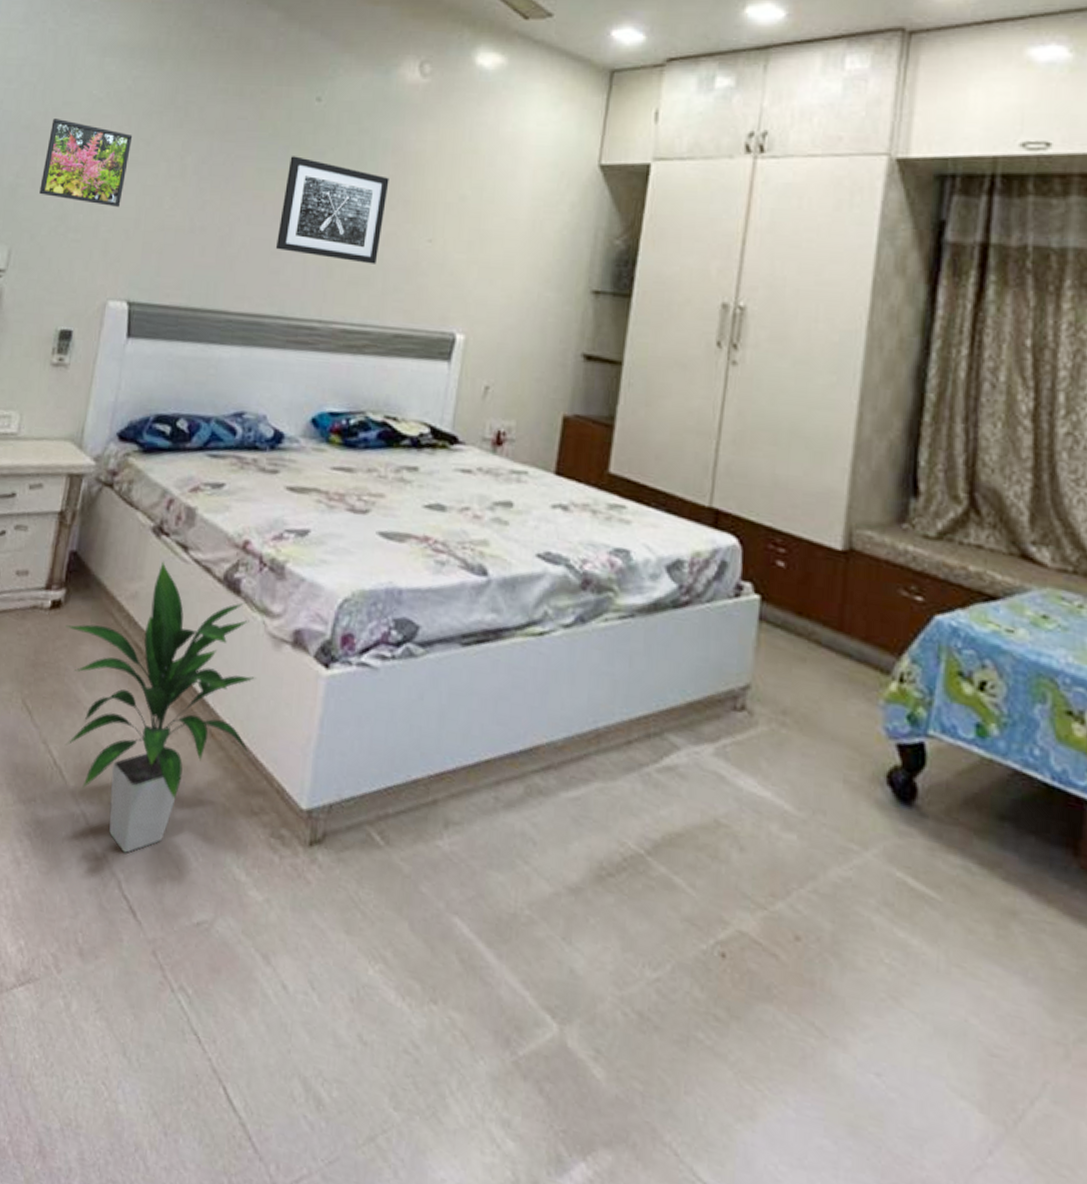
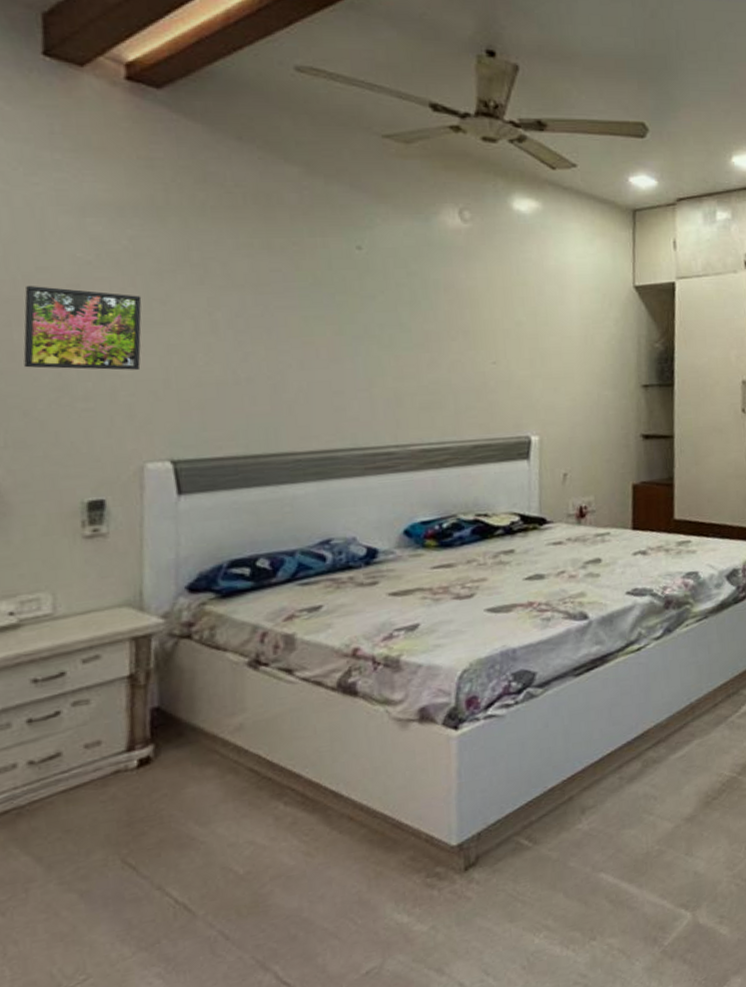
indoor plant: present [65,561,256,853] -> none [161,689,394,948]
wall art: present [275,156,389,264] -> none [336,302,446,390]

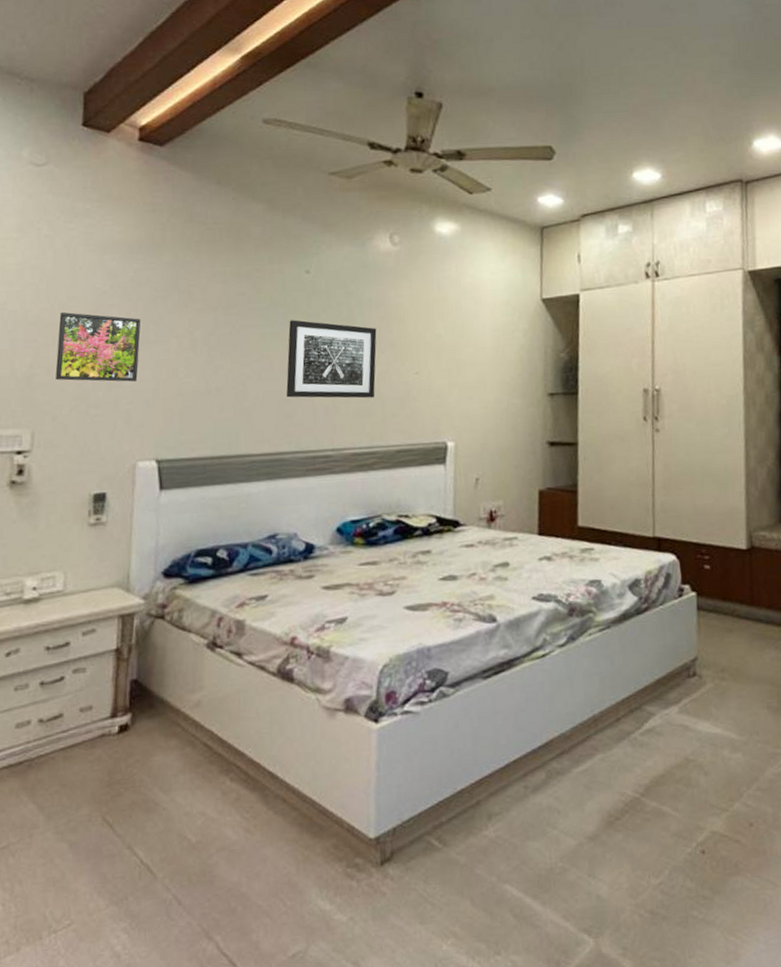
wall art: none [336,302,446,390] -> present [286,320,377,399]

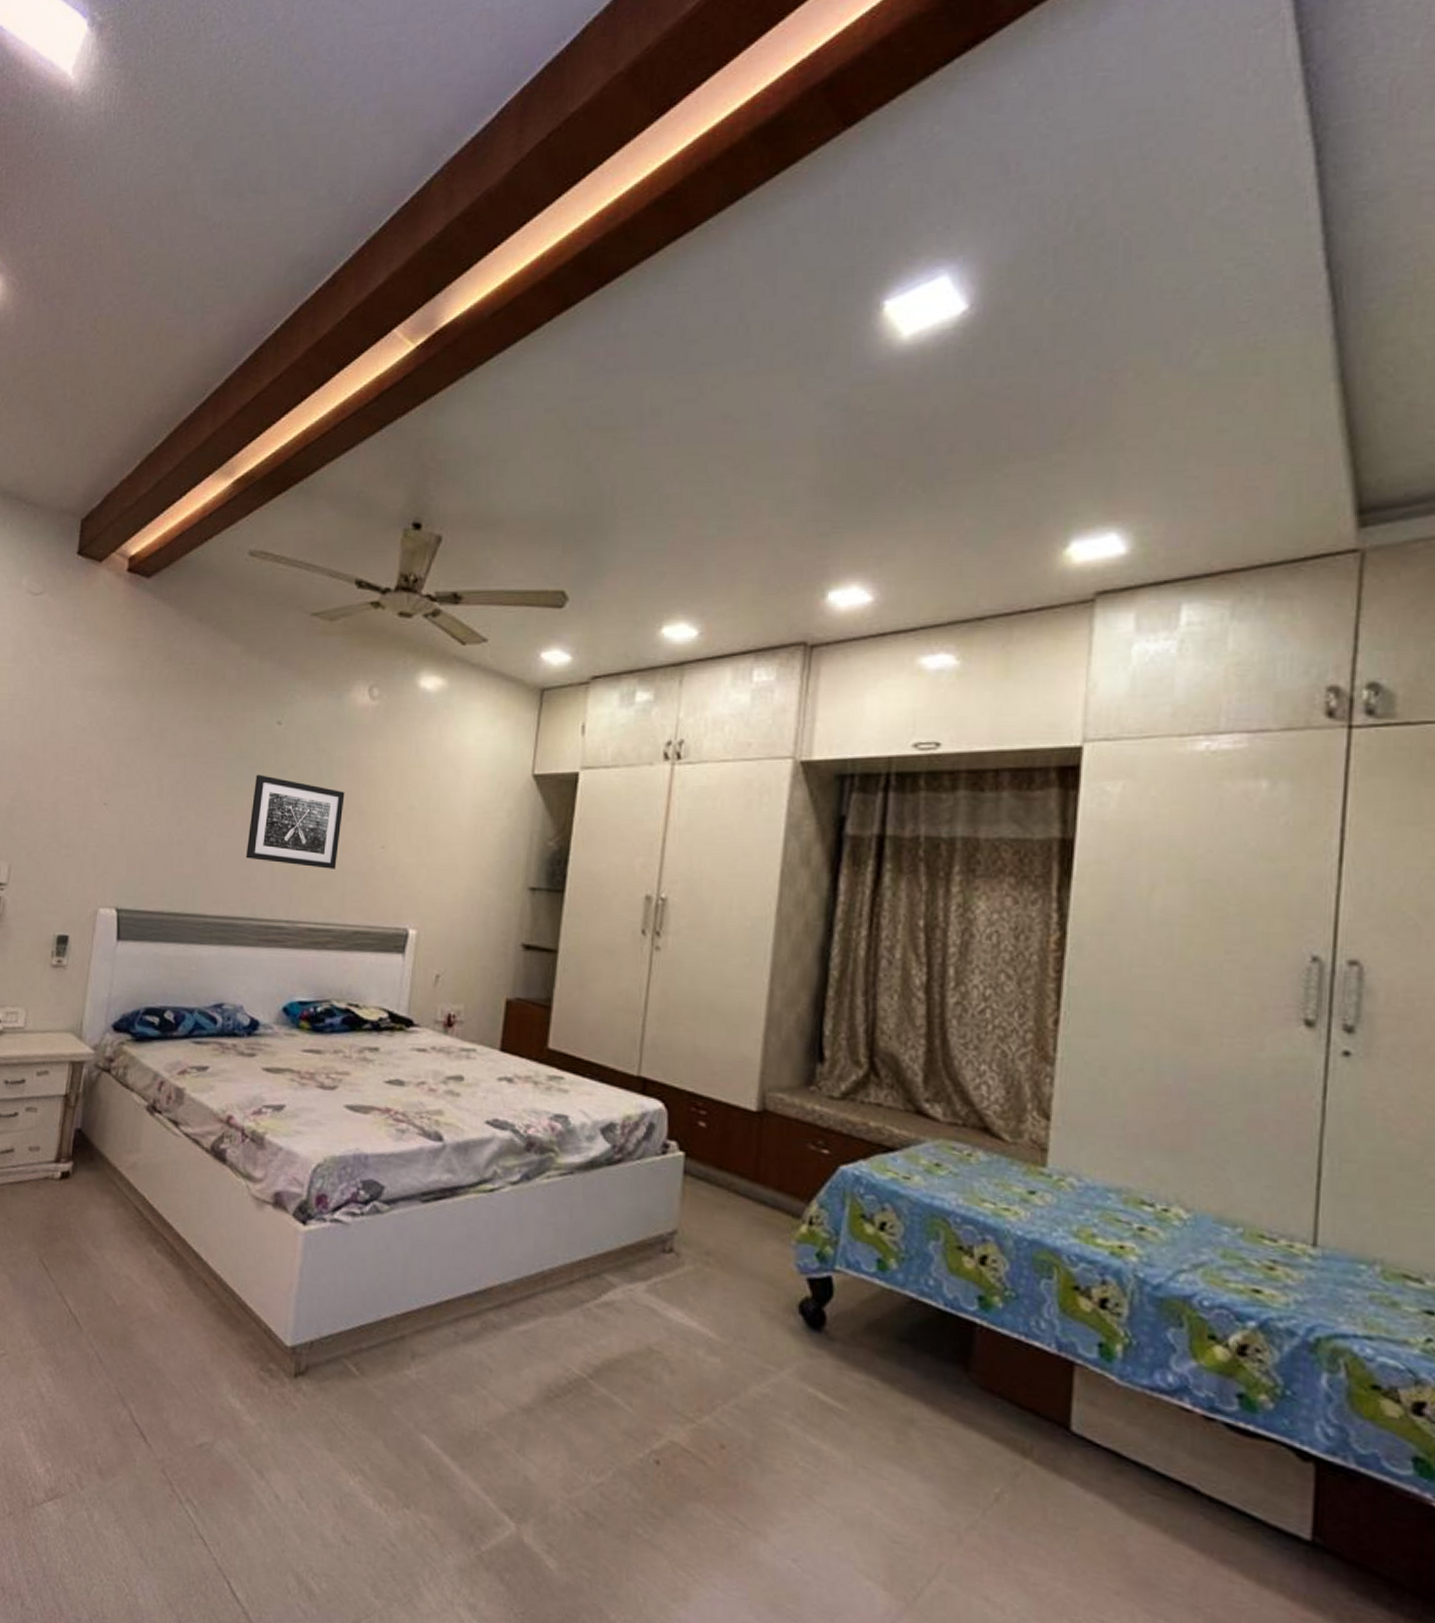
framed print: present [55,312,141,382] -> none [34,747,114,825]

